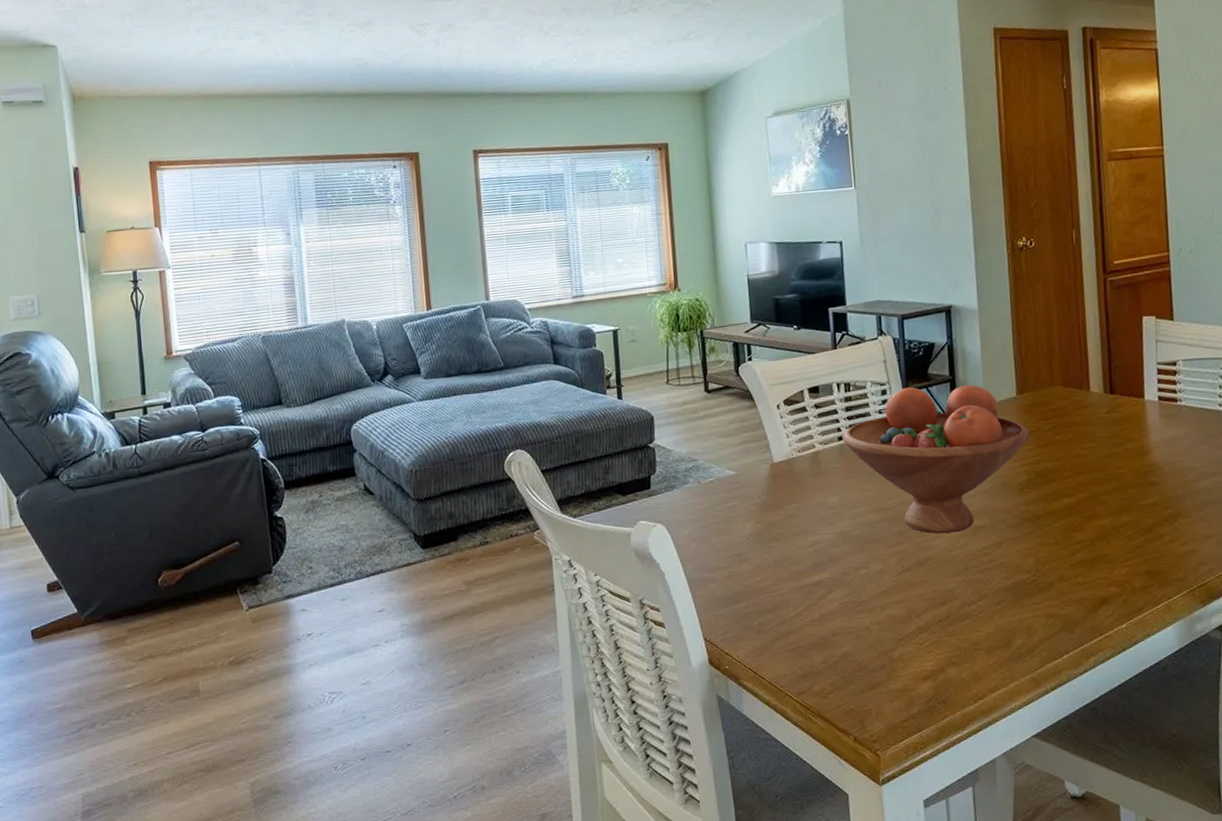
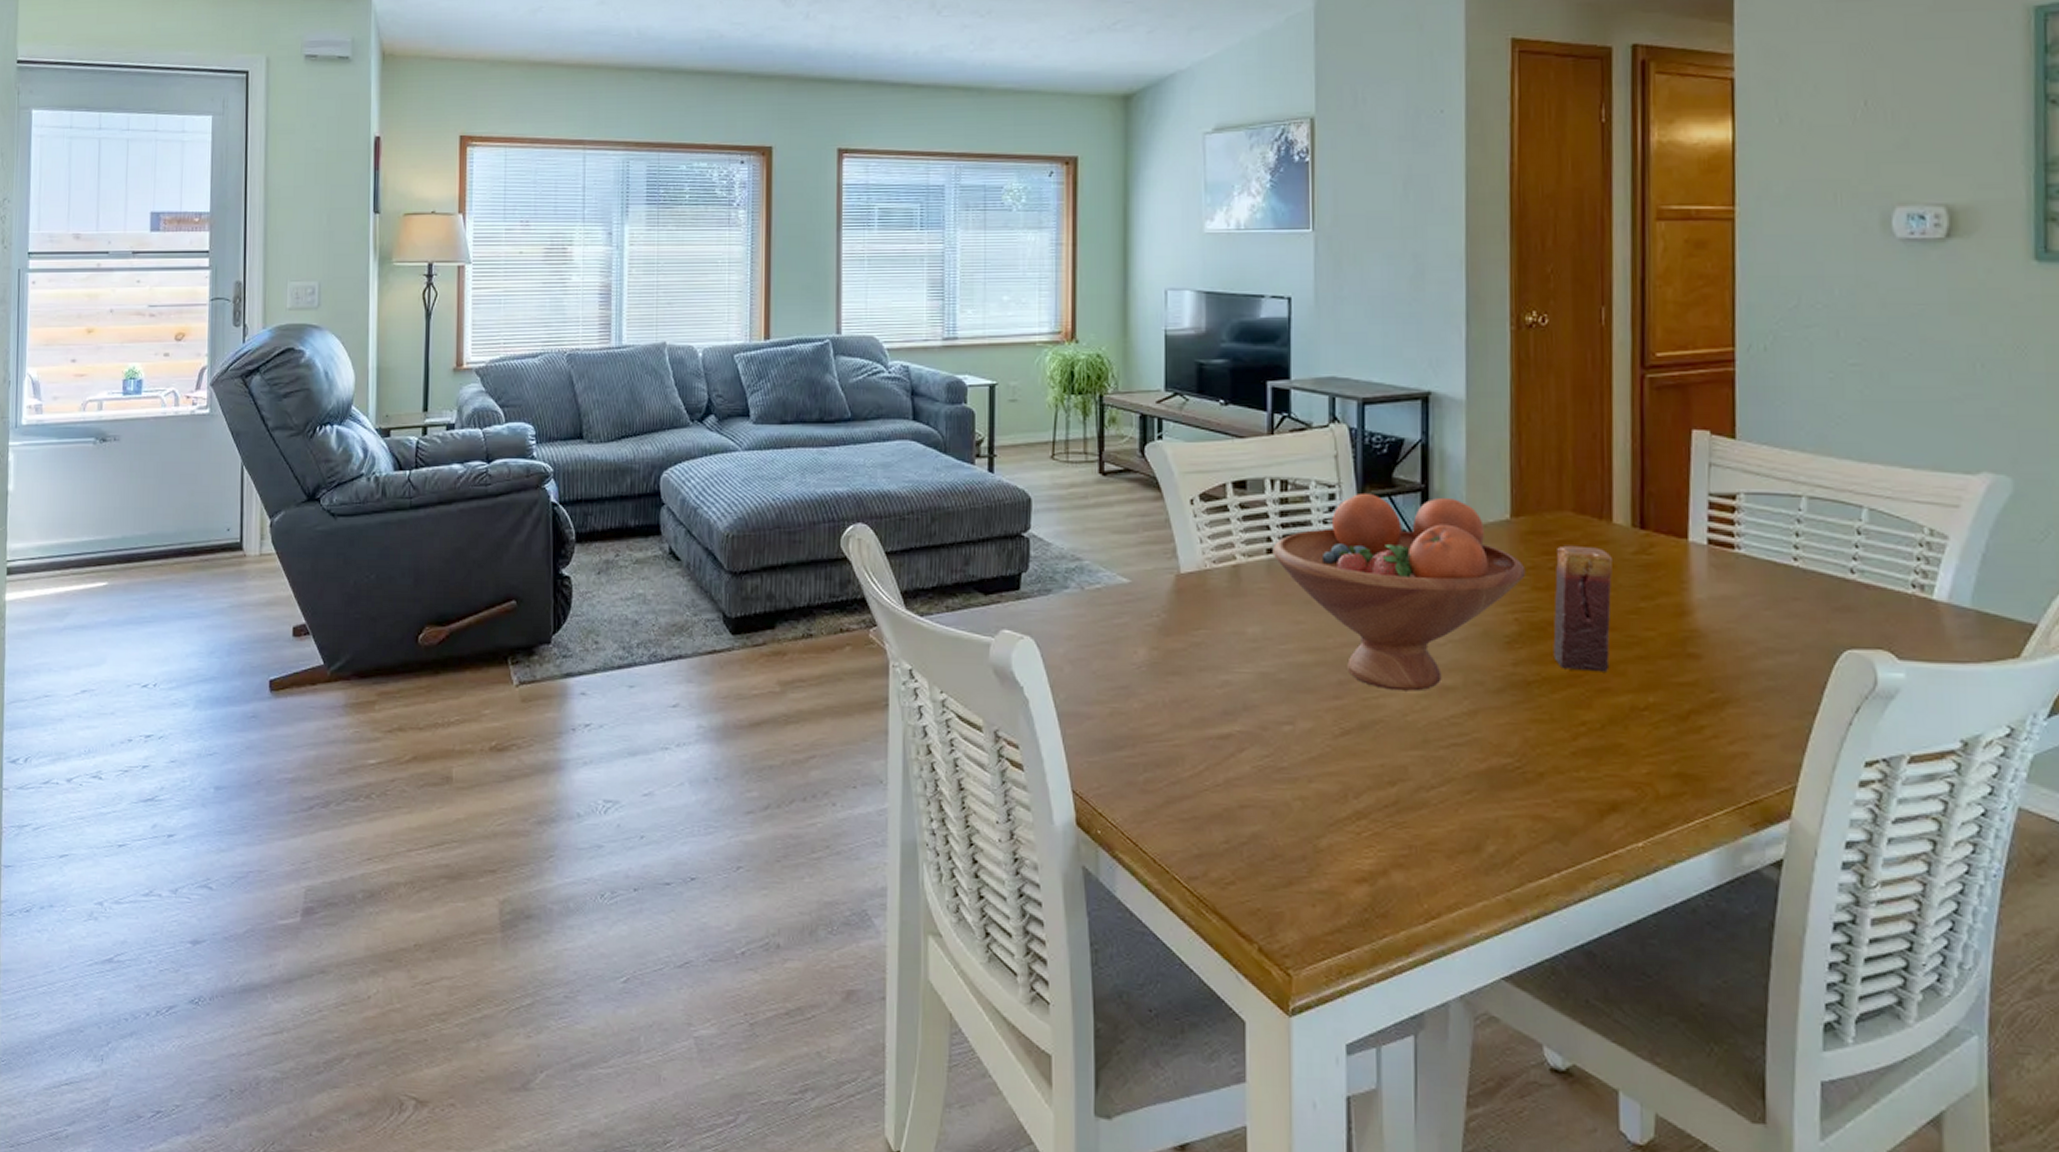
candle: none [1051,411,1095,504] -> present [1553,545,1614,672]

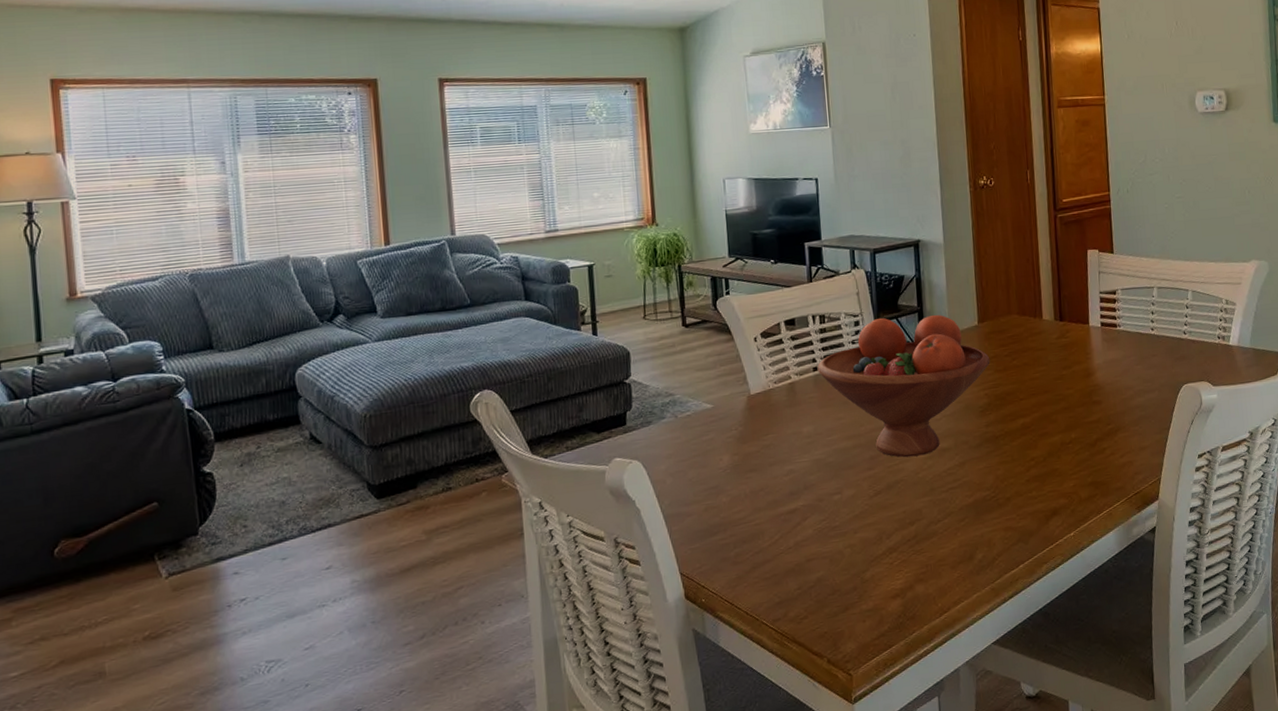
candle: present [1553,545,1614,672] -> none [1009,337,1047,424]

